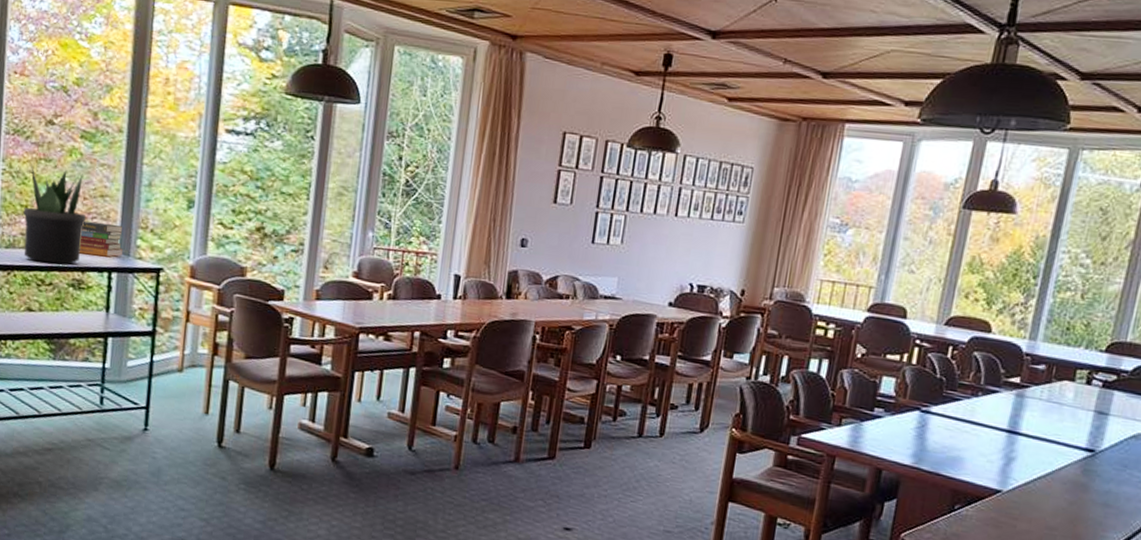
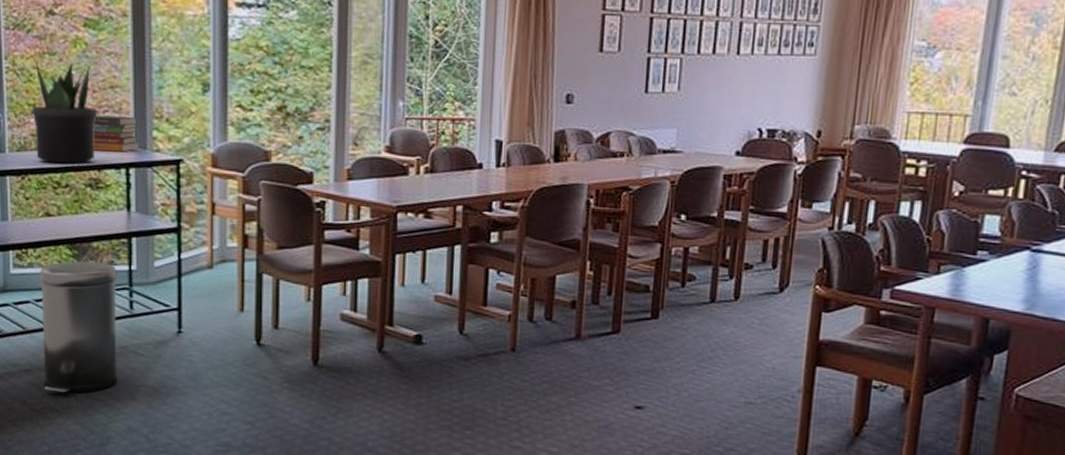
pedal bin: none [9,355,91,482] -> present [40,261,116,394]

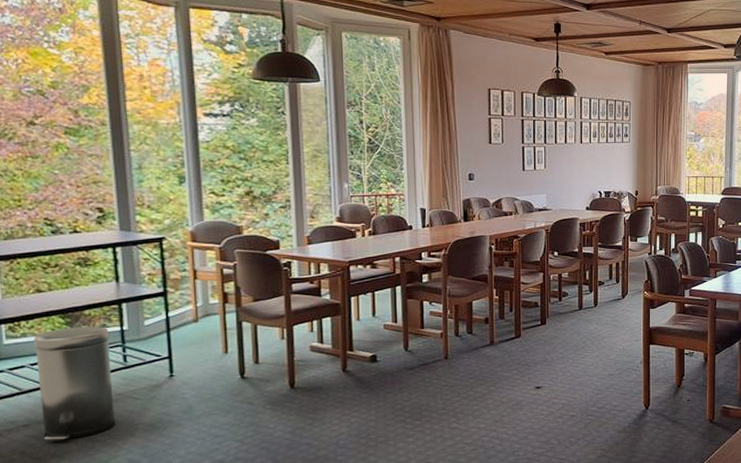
planter: present [32,59,98,164] -> none [17,162,83,248]
books: present [93,115,140,152] -> none [79,205,125,235]

